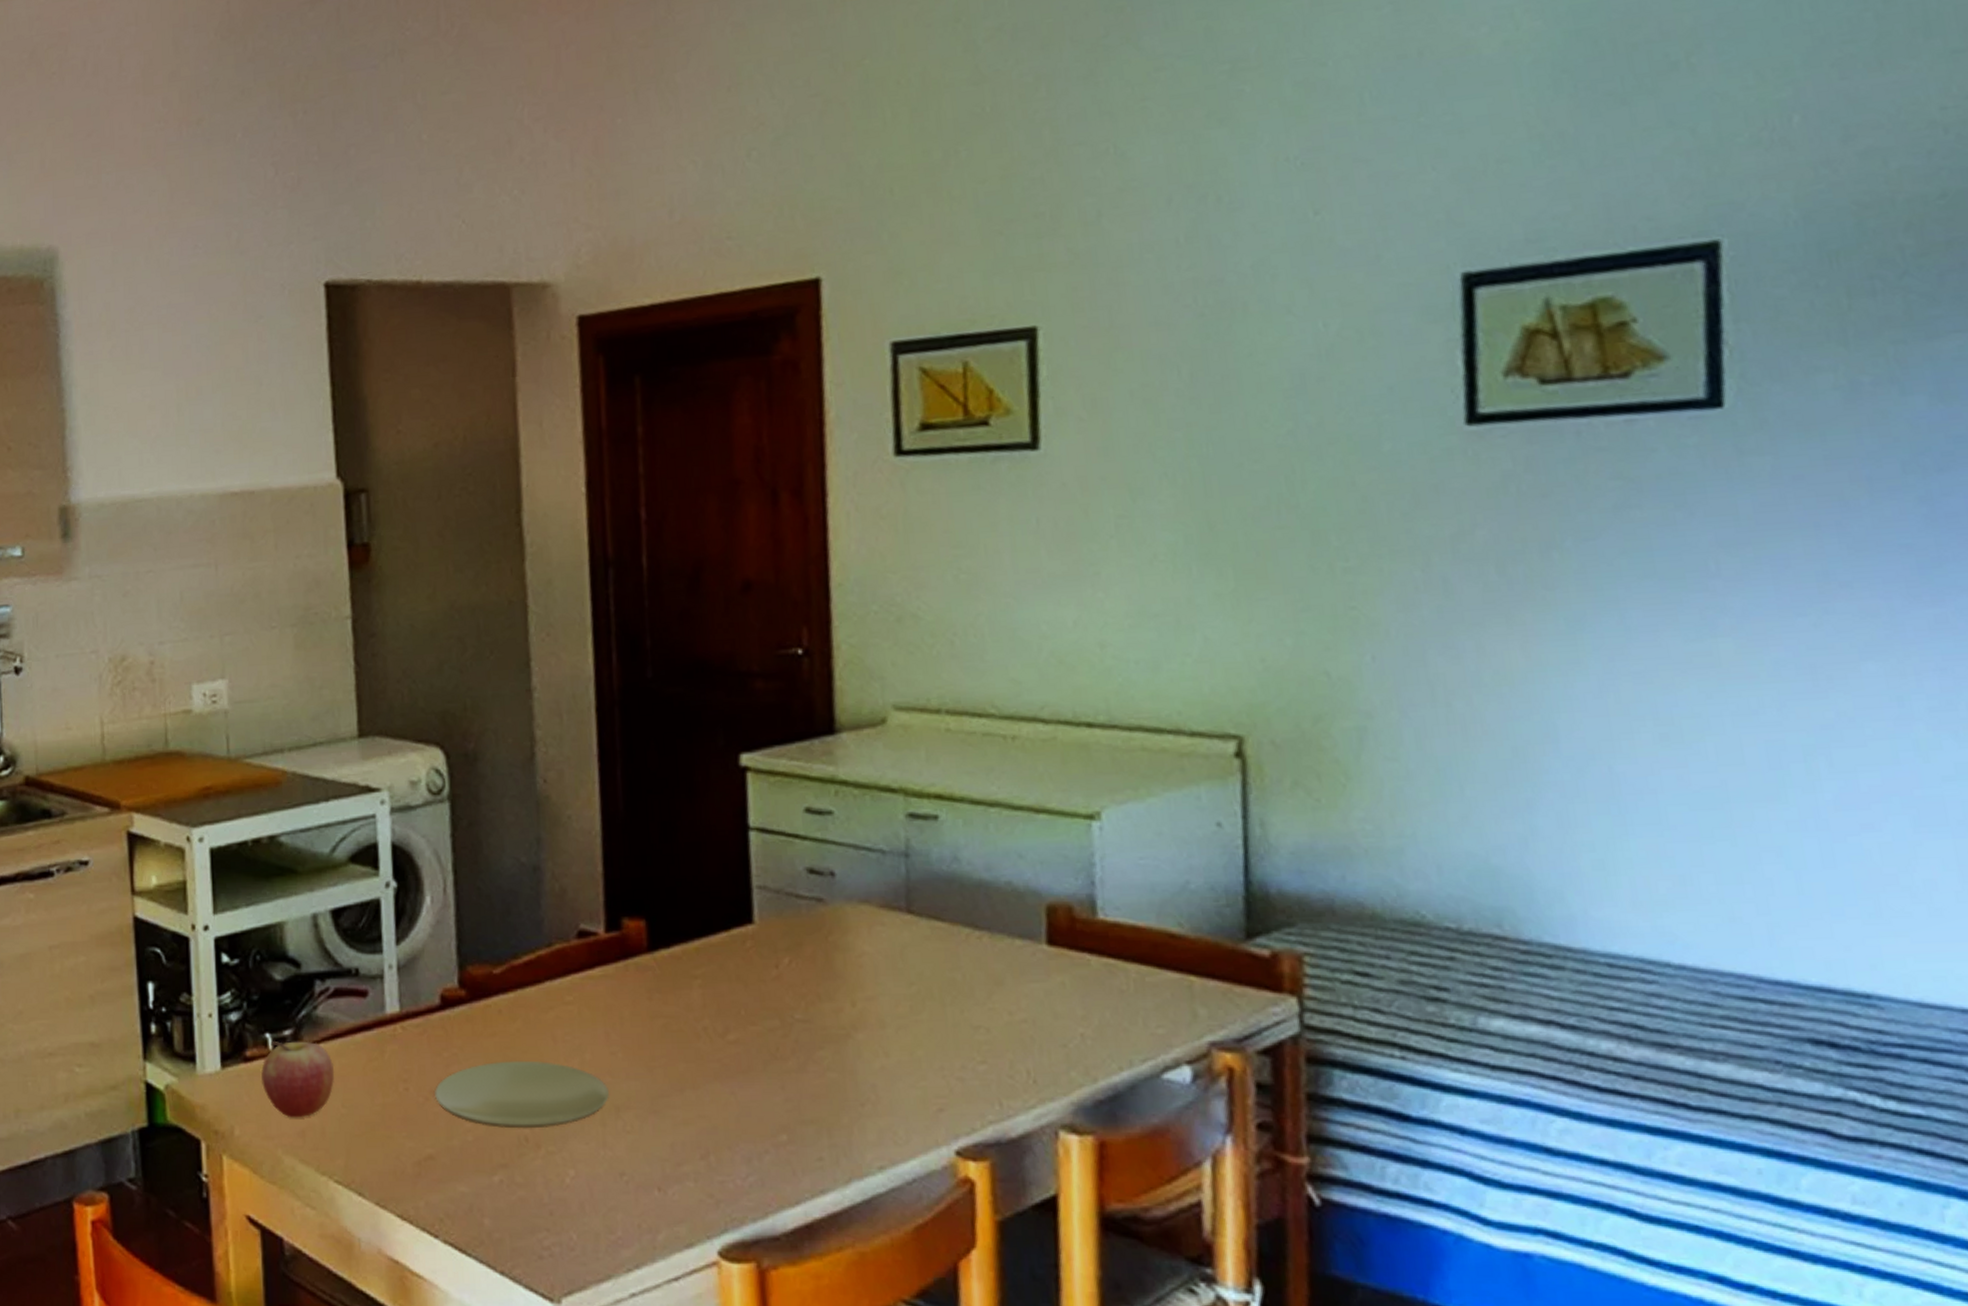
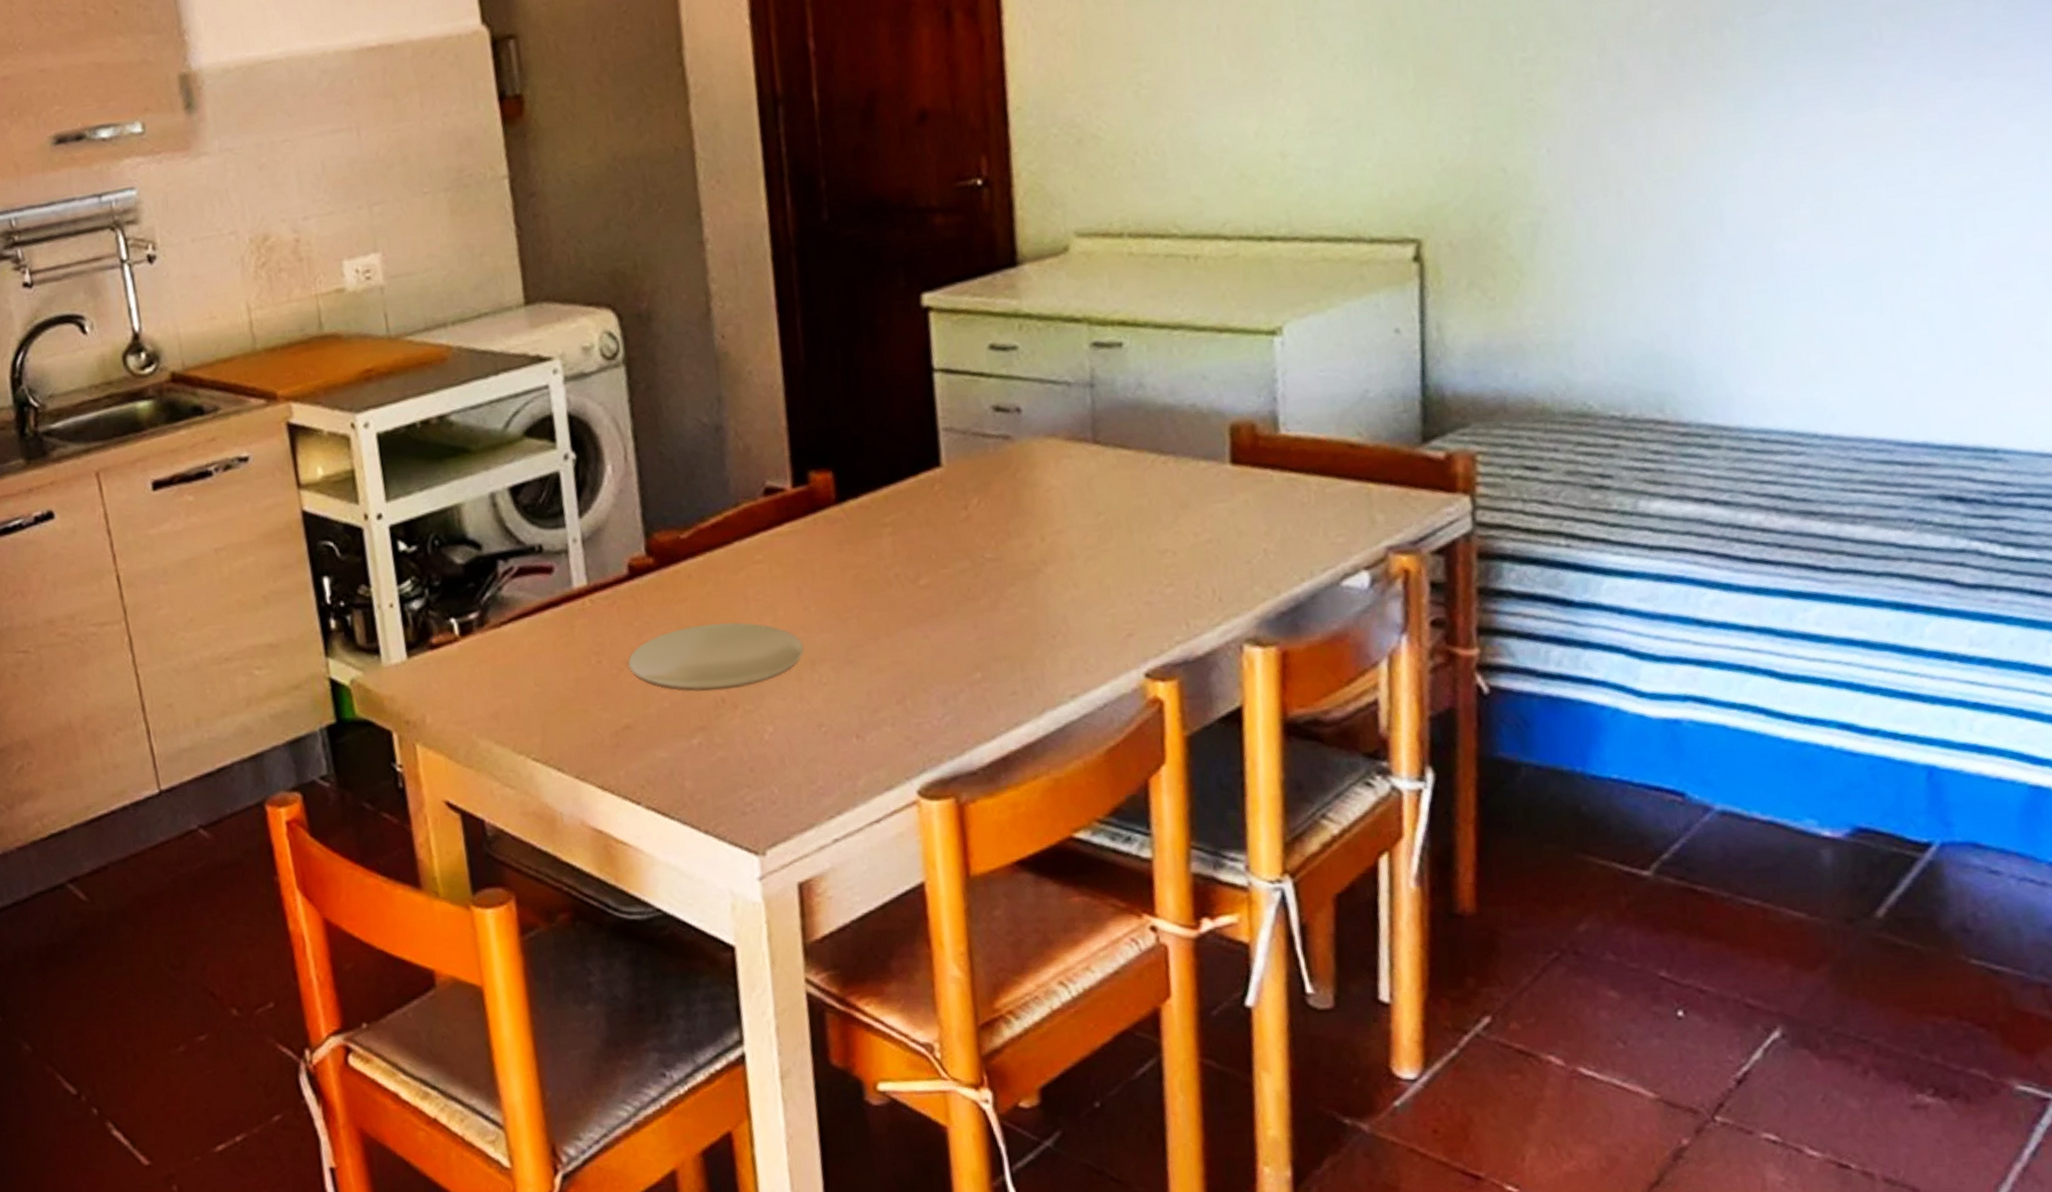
fruit: present [261,1040,335,1118] -> none [449,622,525,701]

